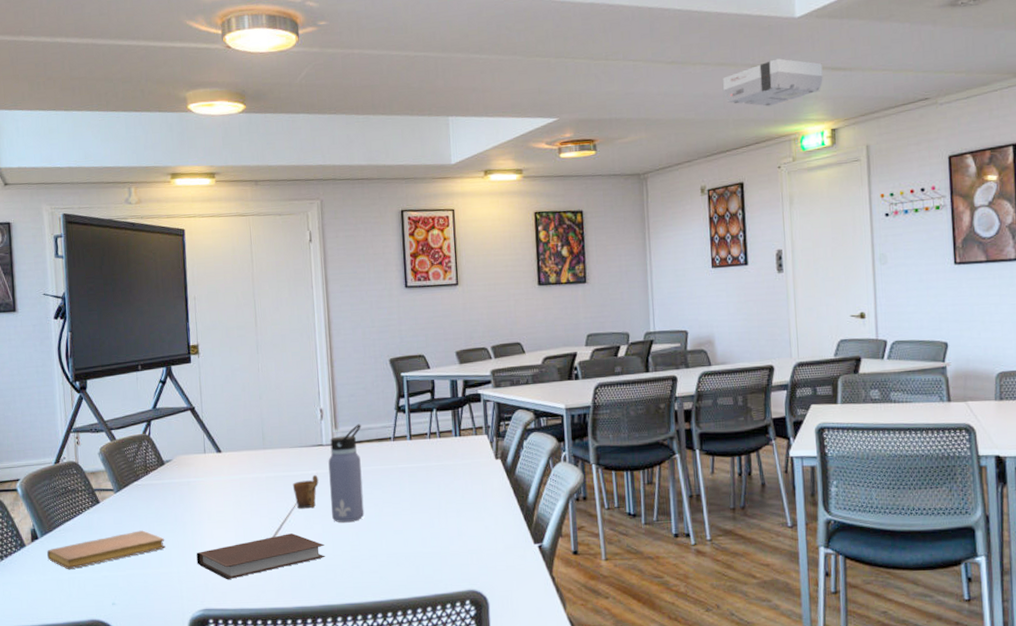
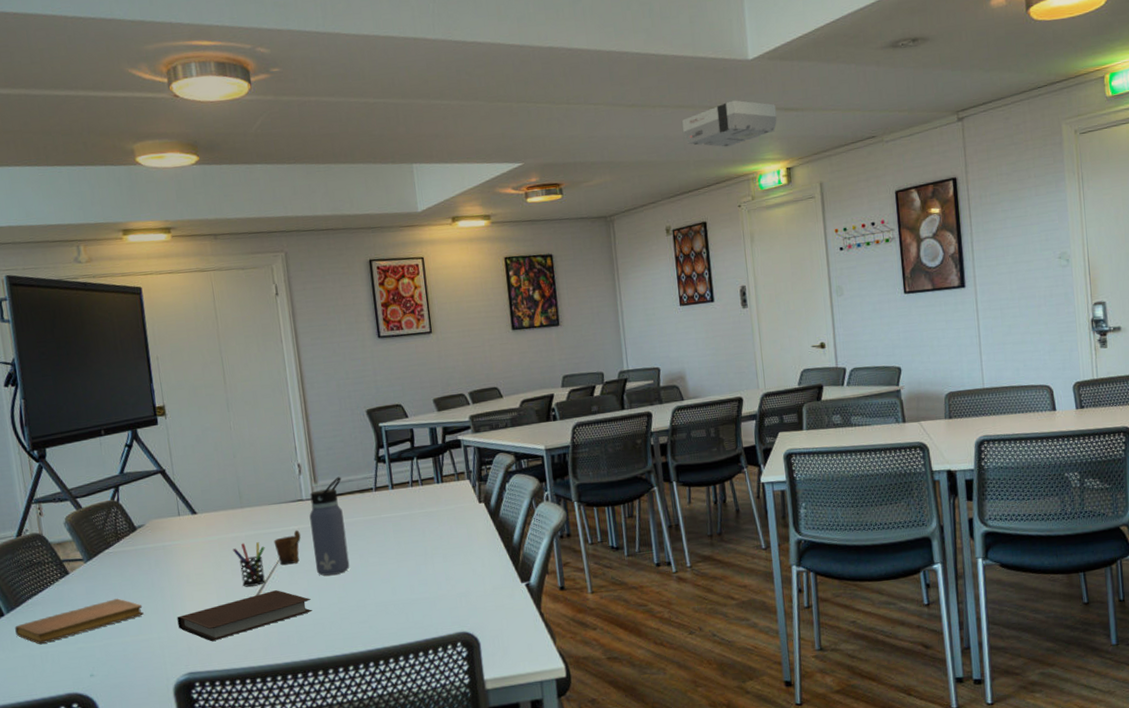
pen holder: none [253,484,284,528] -> present [233,542,265,587]

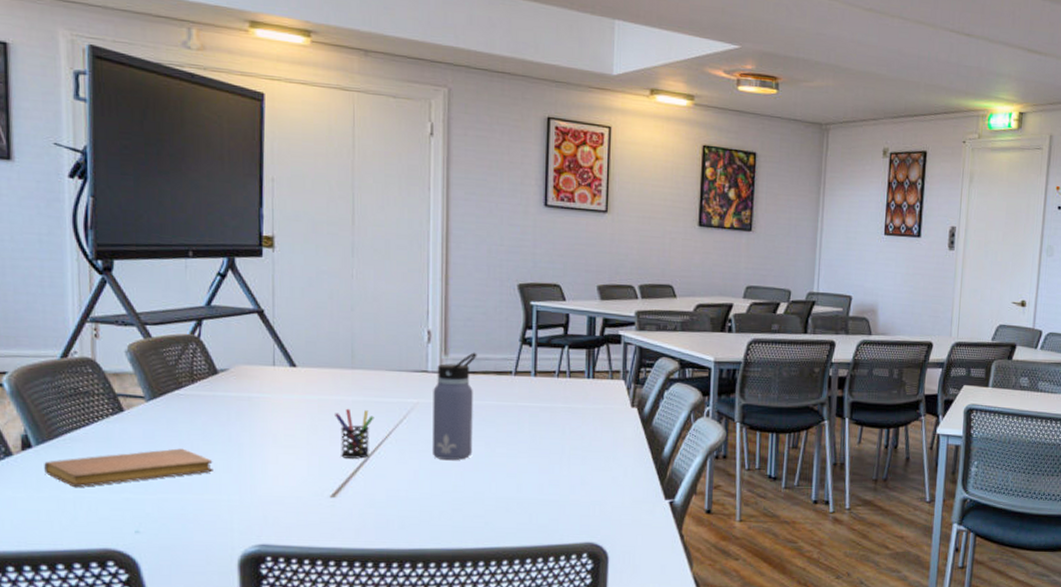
notebook: present [177,590,312,642] -> none [254,467,421,514]
mug: present [273,530,301,566] -> none [386,403,419,442]
projector: present [682,100,777,147] -> none [919,28,1020,77]

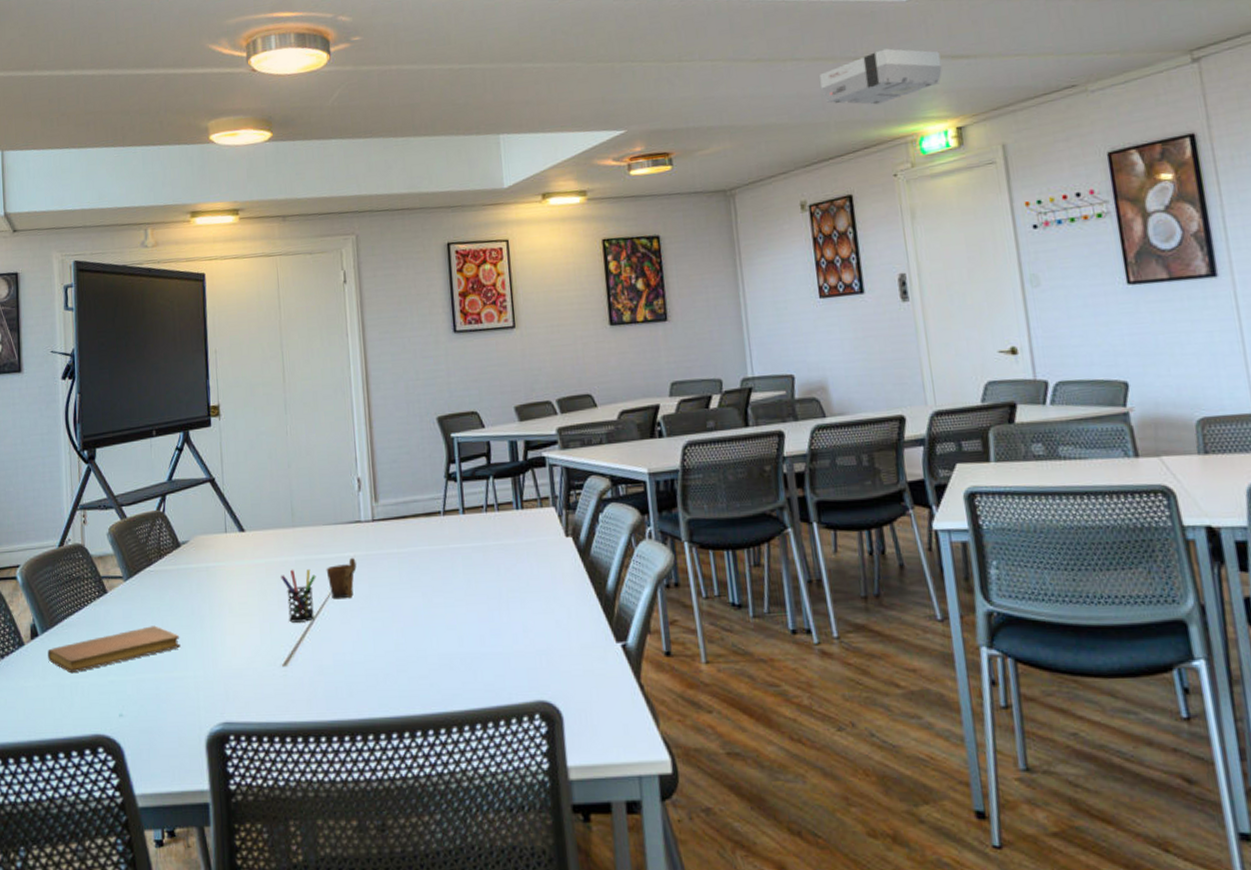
mug: none [386,403,419,442] -> present [326,557,357,600]
water bottle: present [433,352,477,460] -> none [367,495,411,616]
projector: none [919,28,1020,77] -> present [820,48,942,105]

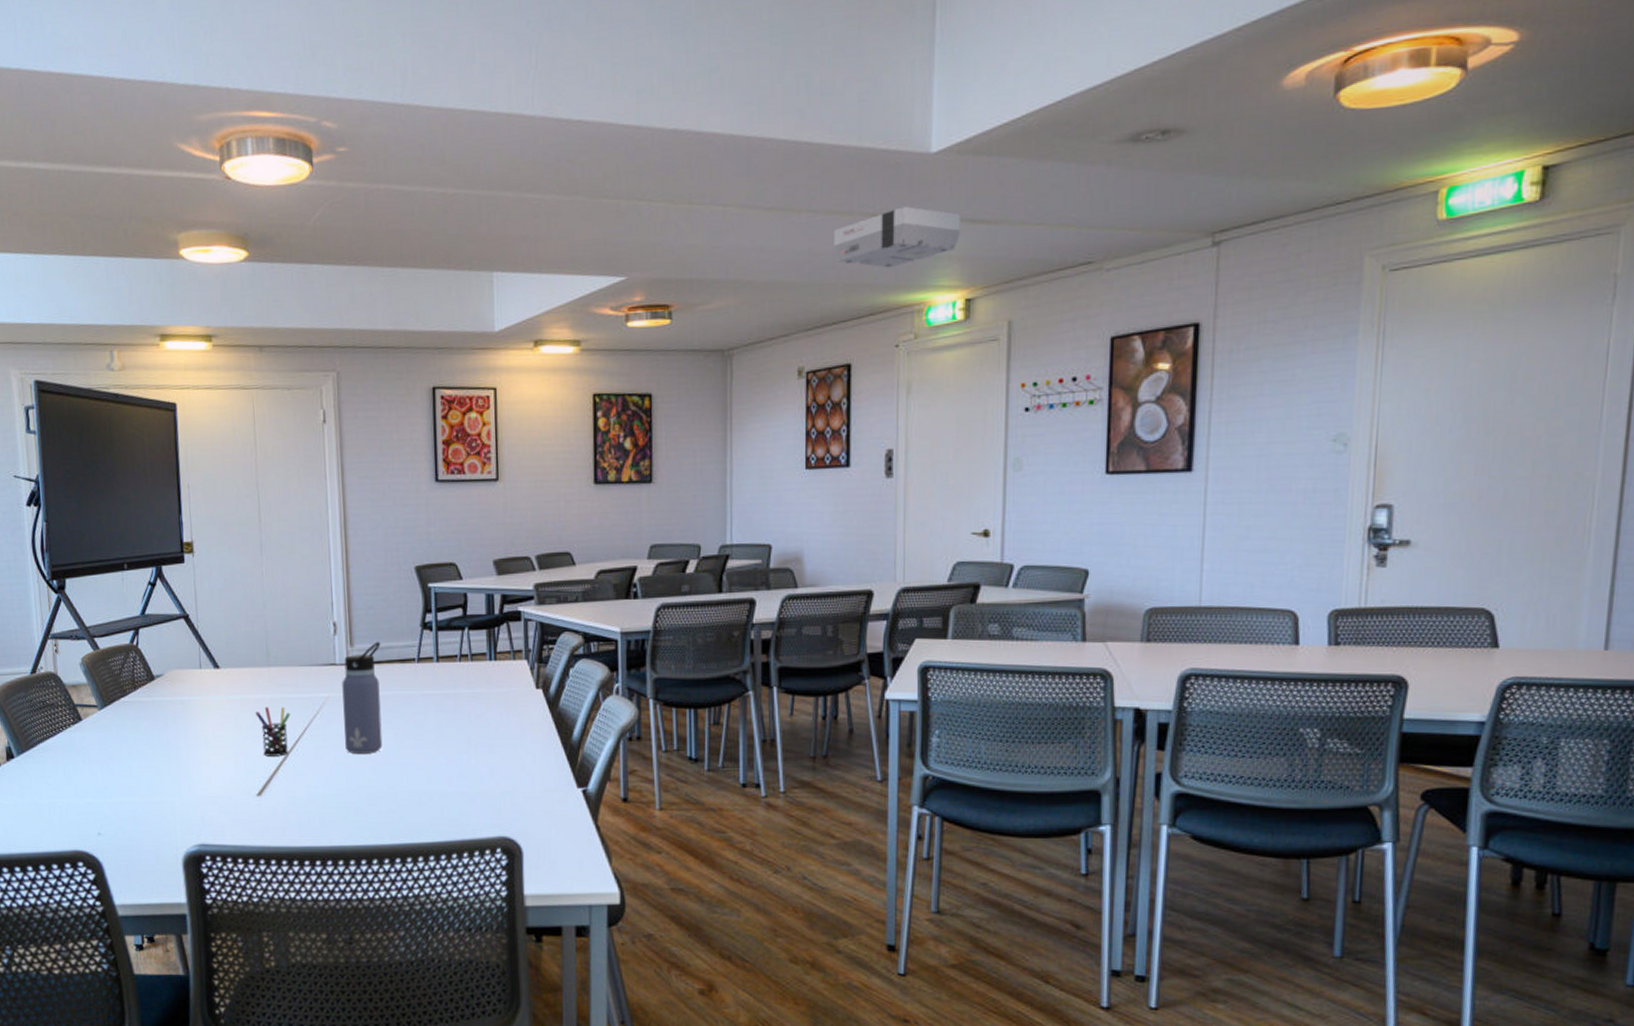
notebook: present [48,625,181,674] -> none [24,753,157,794]
mug: present [326,557,357,600] -> none [300,698,331,737]
water bottle: none [367,495,411,616] -> present [342,641,383,754]

